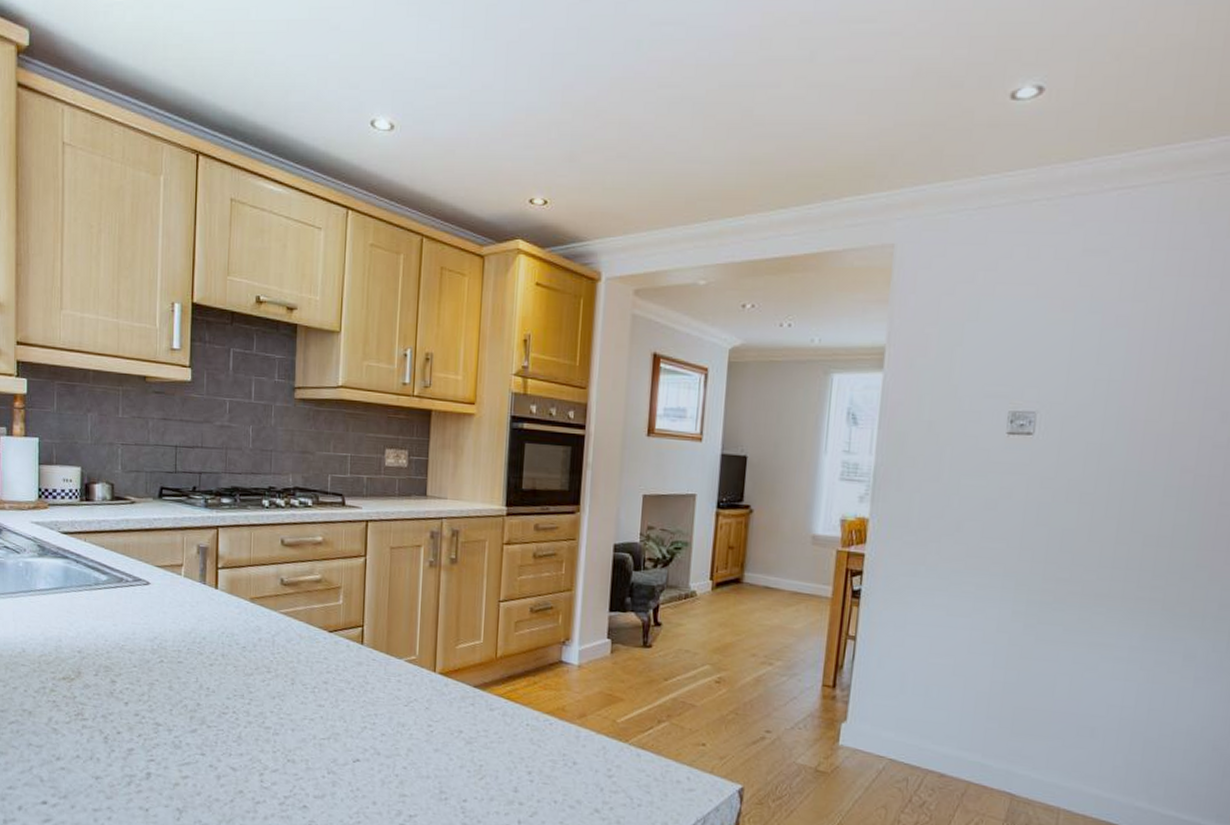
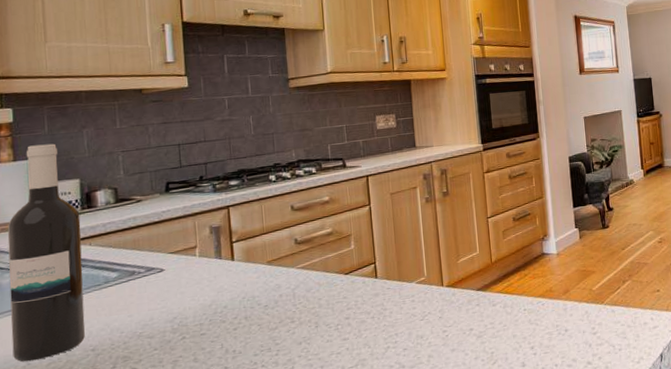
wine bottle: none [11,422,78,649] -> present [7,143,85,362]

